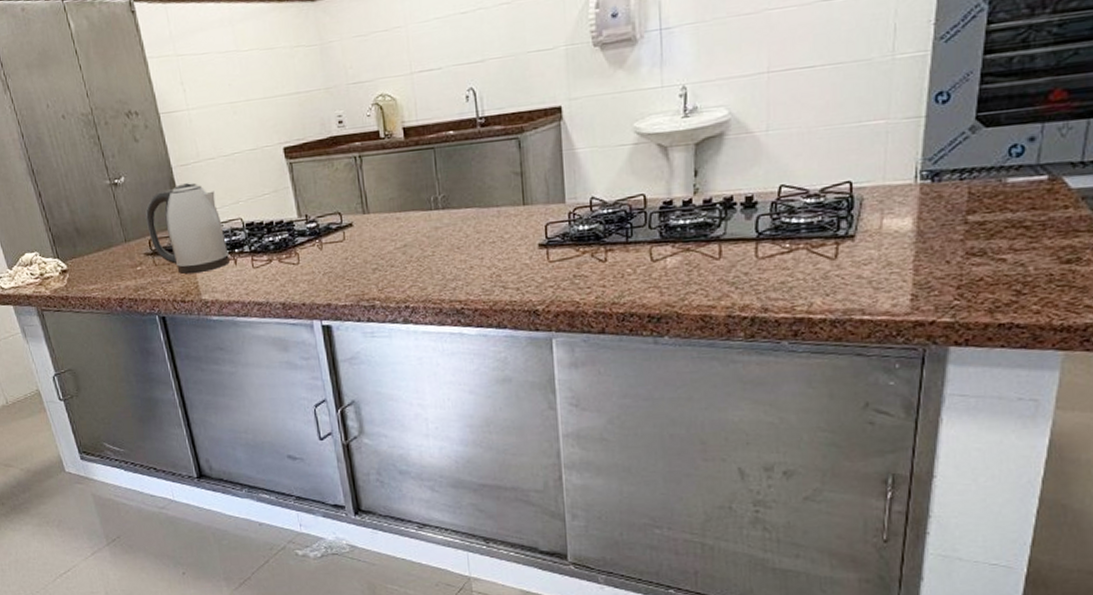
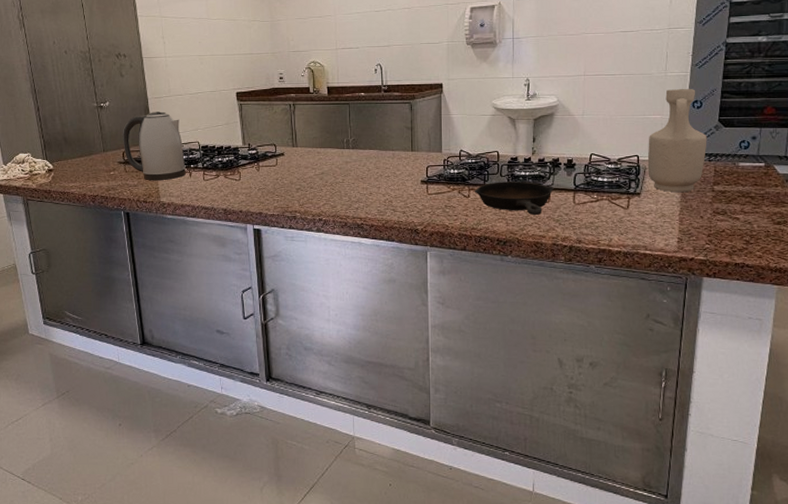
frying pan: none [612,233,727,280] -> present [474,181,554,216]
ceramic jug: none [865,75,958,230] -> present [647,88,707,193]

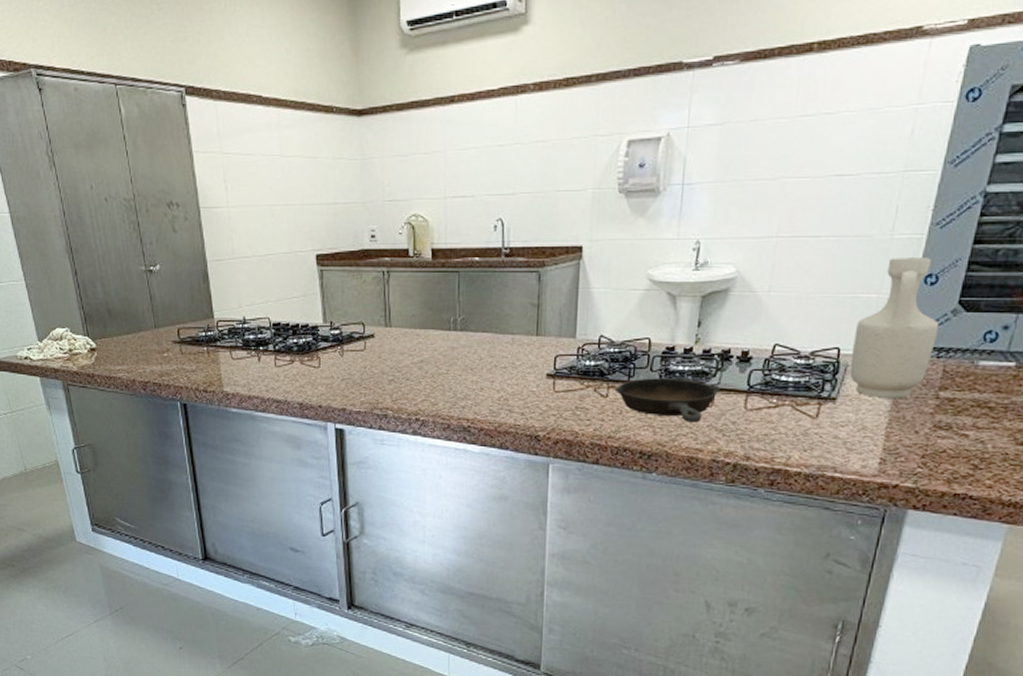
kettle: present [122,111,186,180] -> none [176,278,254,365]

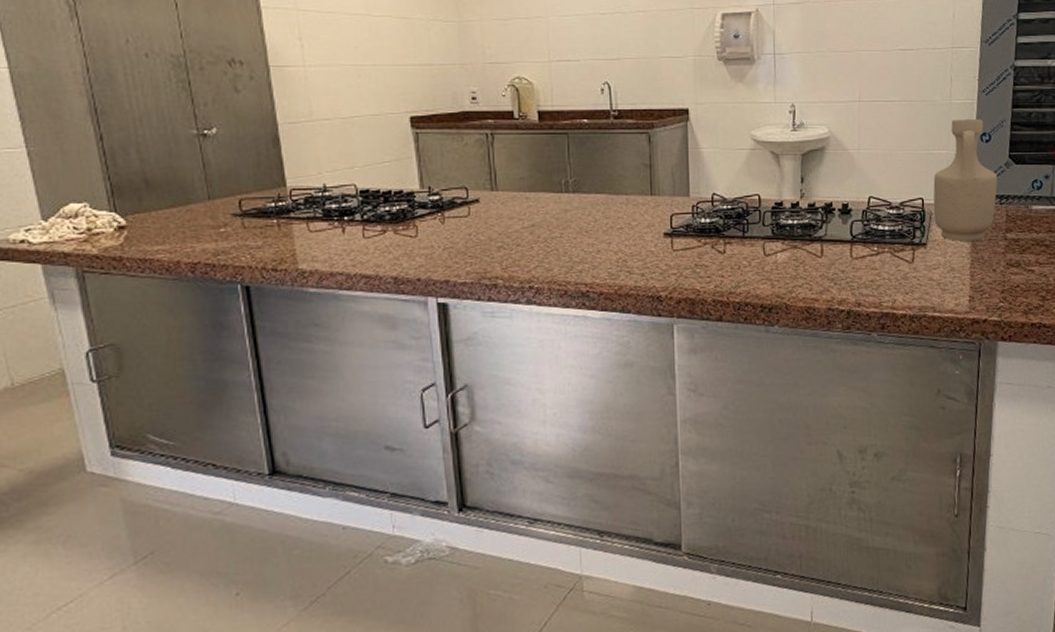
frying pan: present [614,378,720,424] -> none [730,232,827,274]

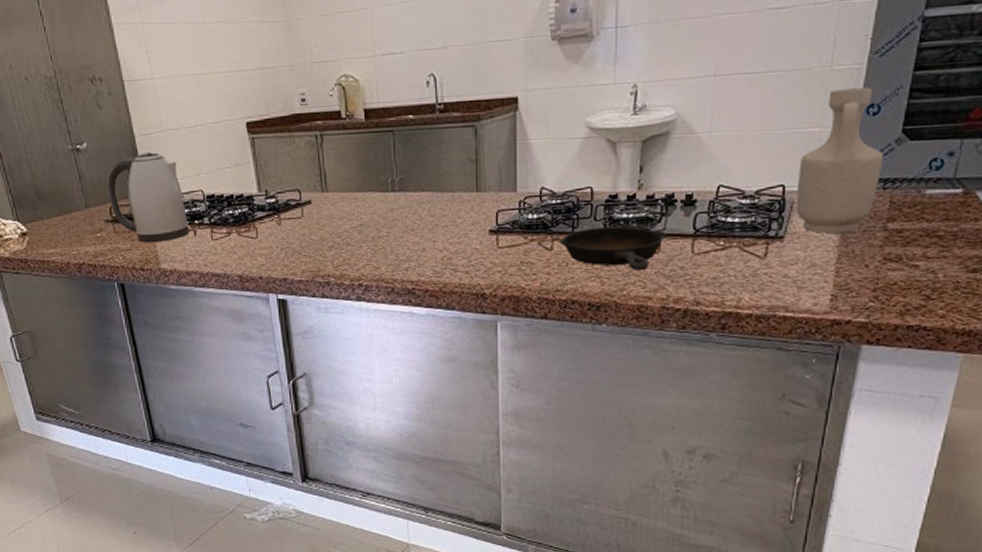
kettle: none [237,142,336,239] -> present [106,152,189,242]
frying pan: none [730,232,827,274] -> present [558,226,666,271]

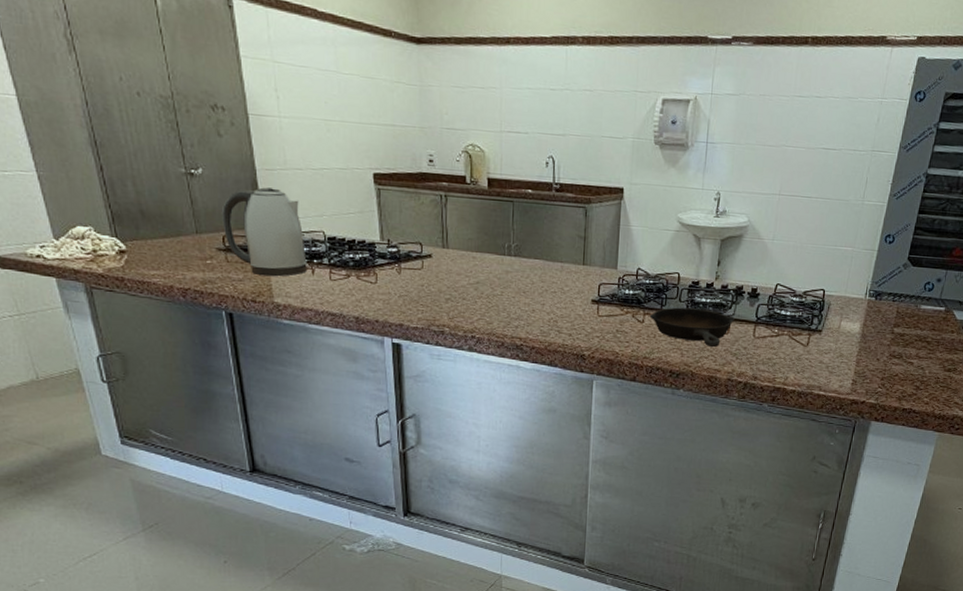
ceramic jug: present [796,87,884,234] -> none [831,219,895,333]

